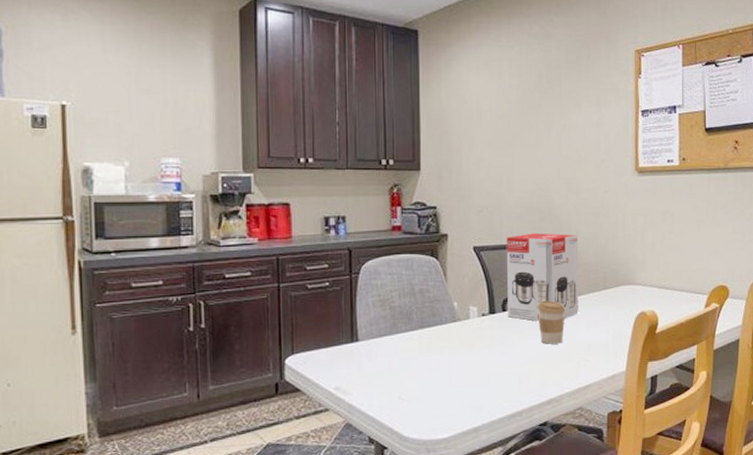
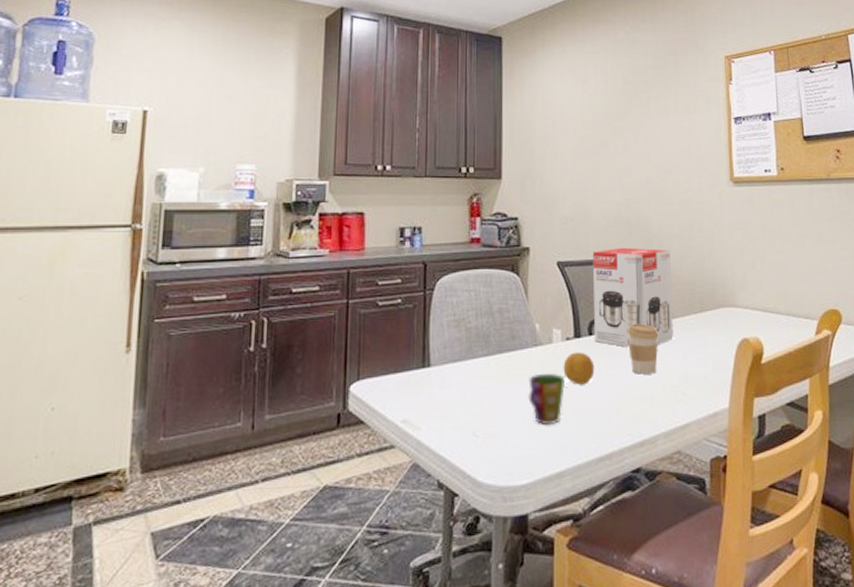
cup: none [448,344,482,389] -> present [528,373,566,425]
fruit: none [479,326,508,354] -> present [563,352,595,385]

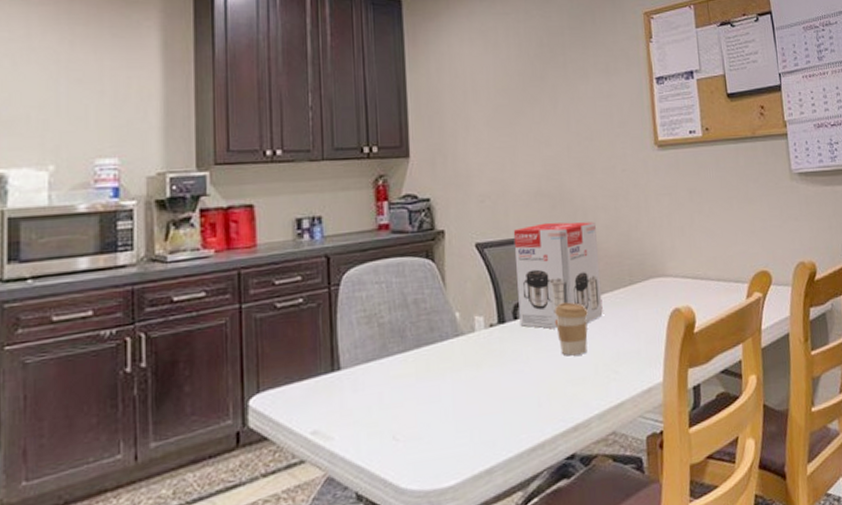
cup: present [528,373,566,425] -> none [451,364,492,420]
fruit: present [563,352,595,385] -> none [488,338,522,374]

